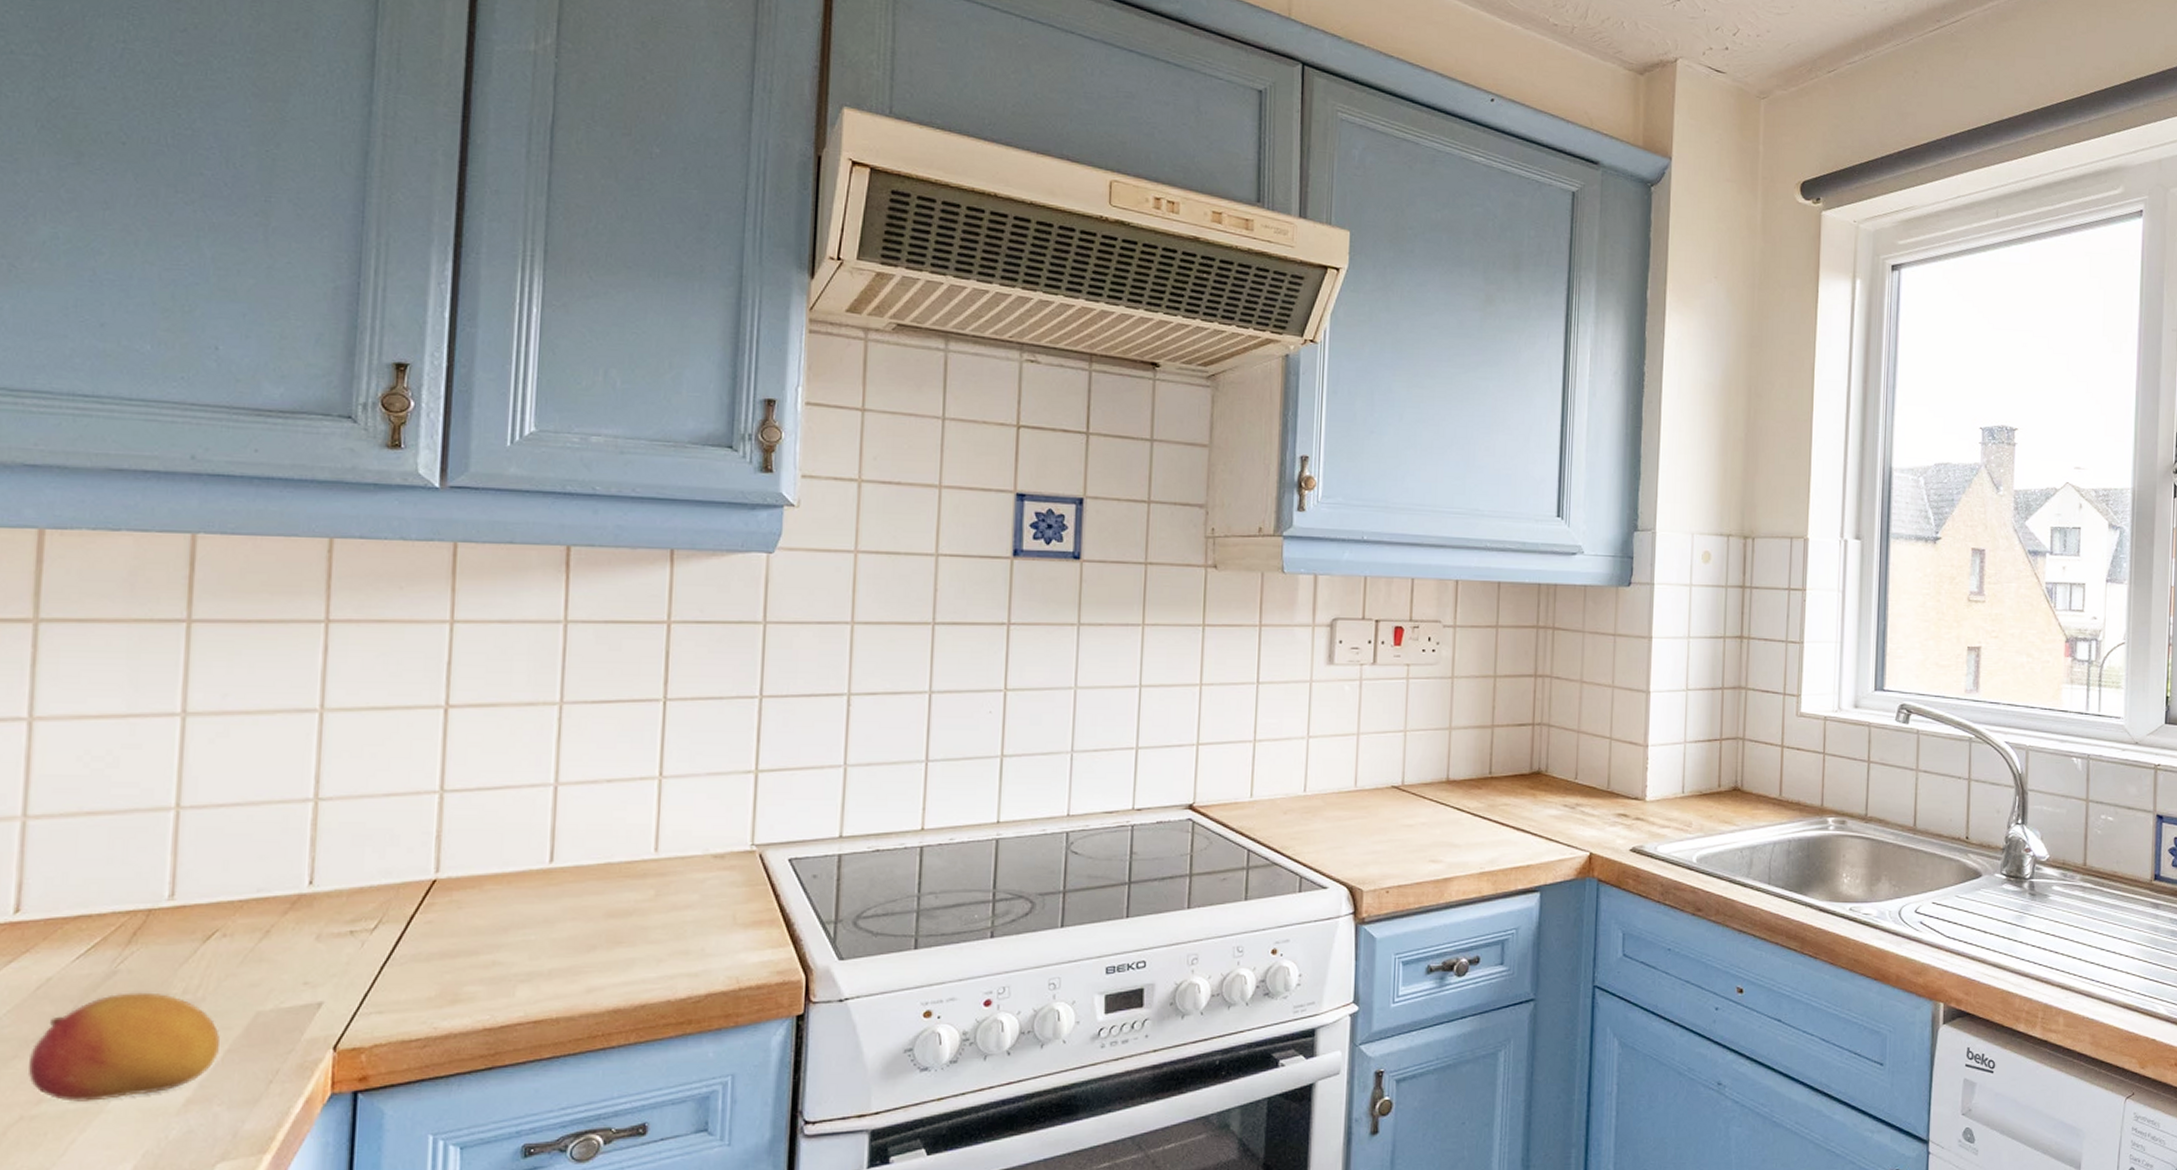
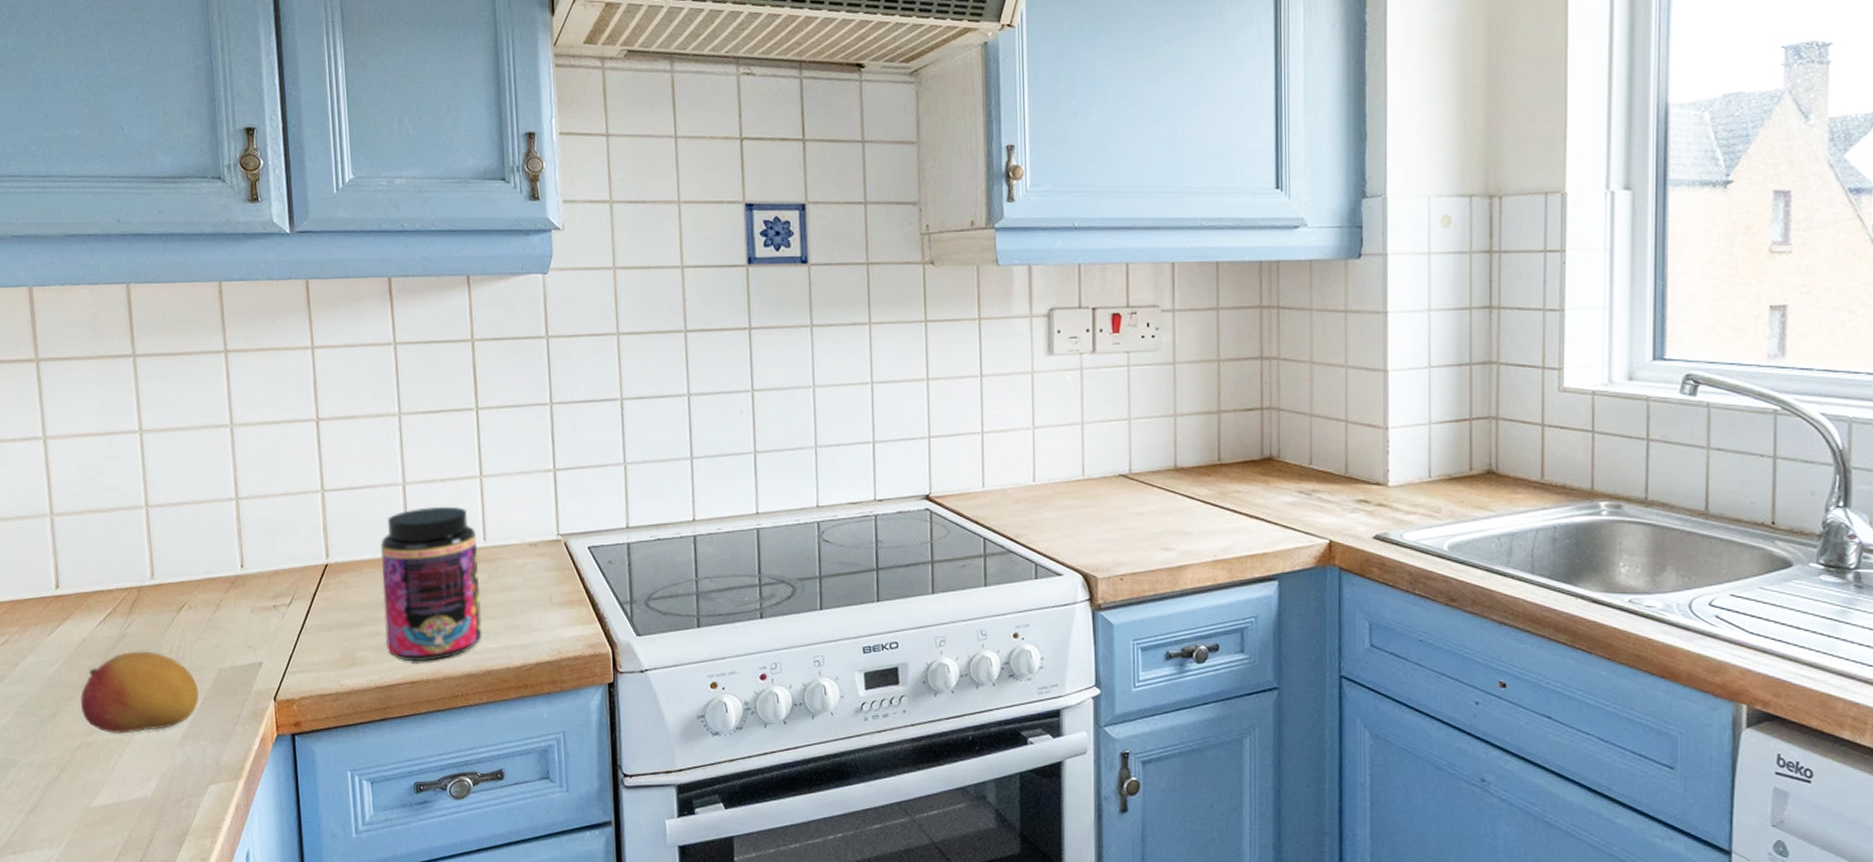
jar: none [505,811,646,997] -> present [381,506,482,662]

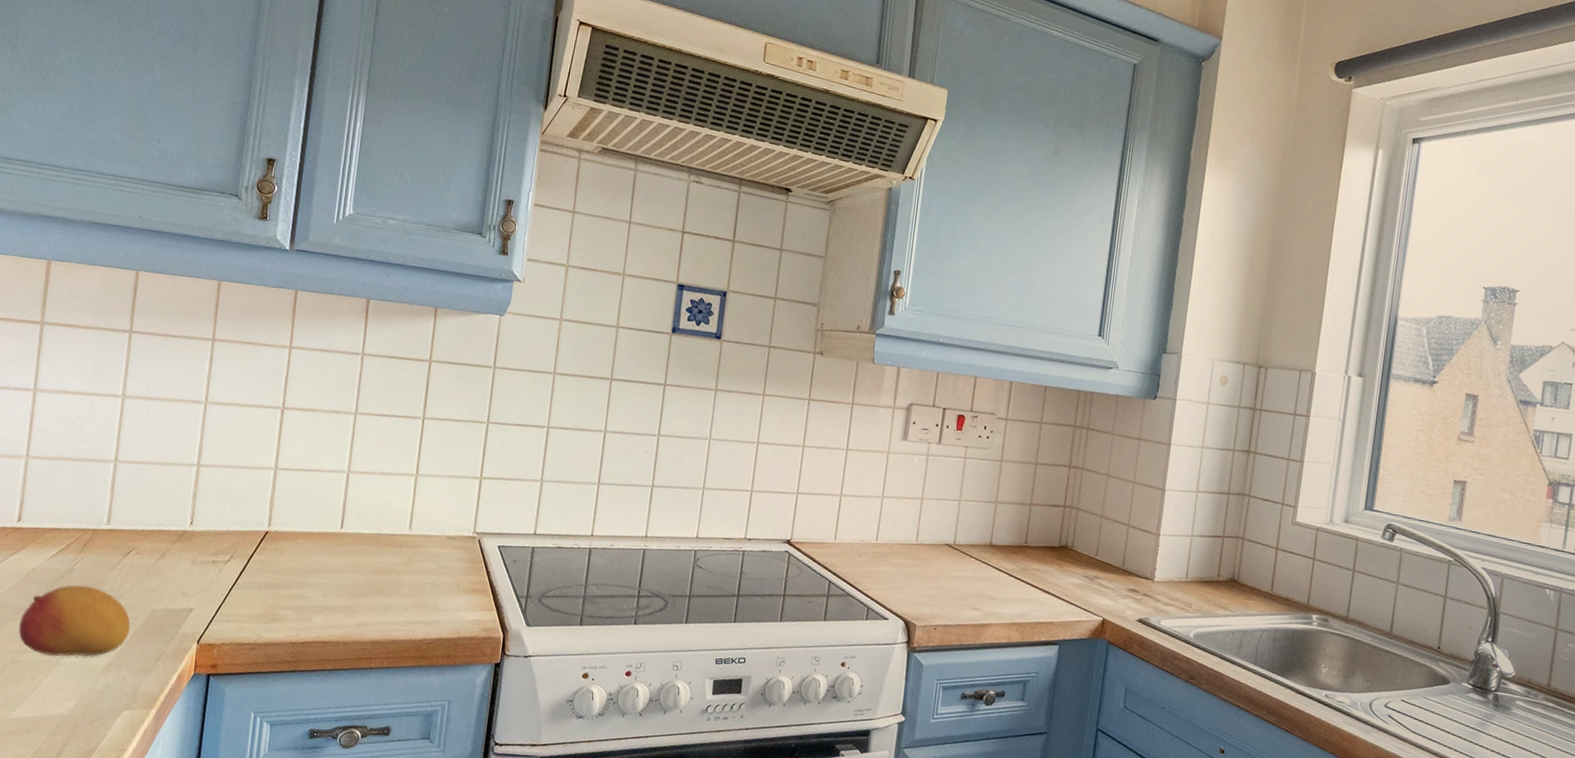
jar: present [381,506,482,662] -> none [307,494,404,626]

